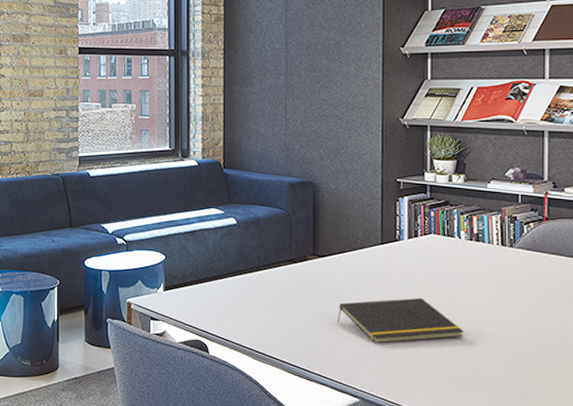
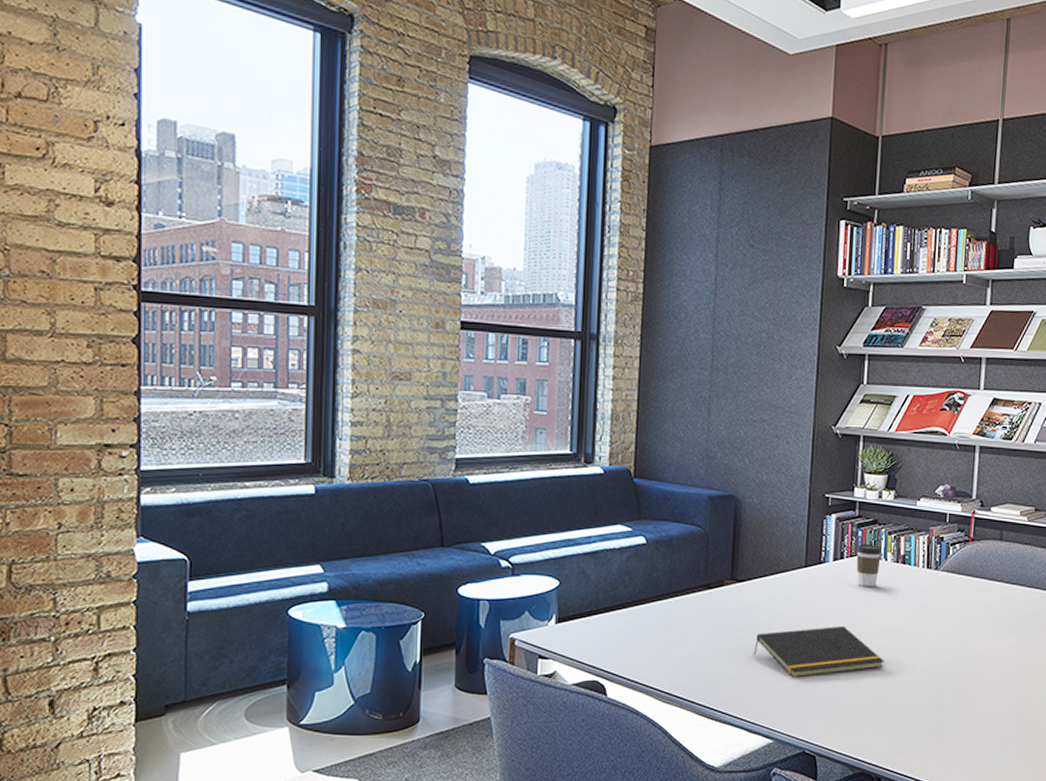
coffee cup: none [430,223,454,263] -> present [856,543,882,587]

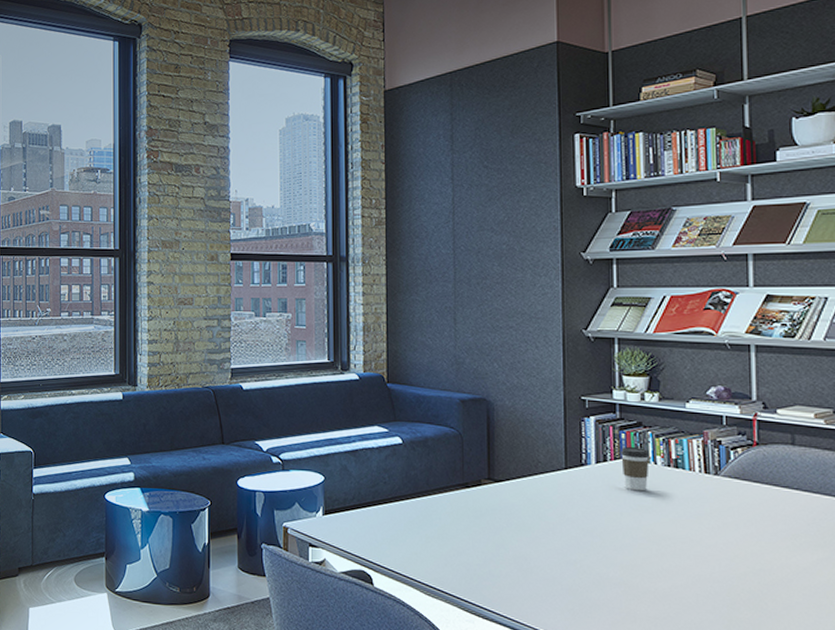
notepad: present [753,625,884,678] -> none [516,529,664,581]

